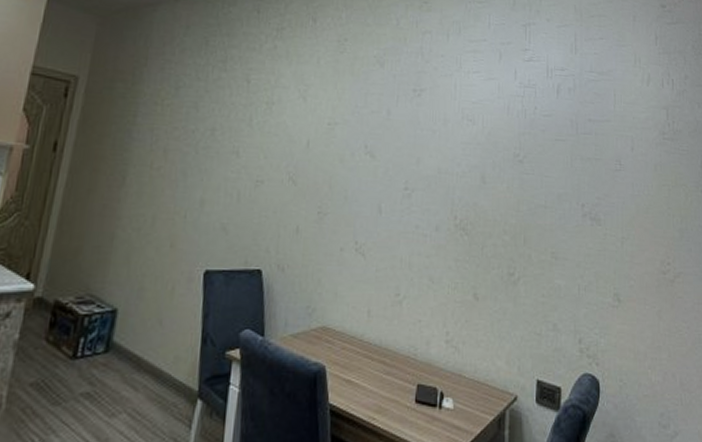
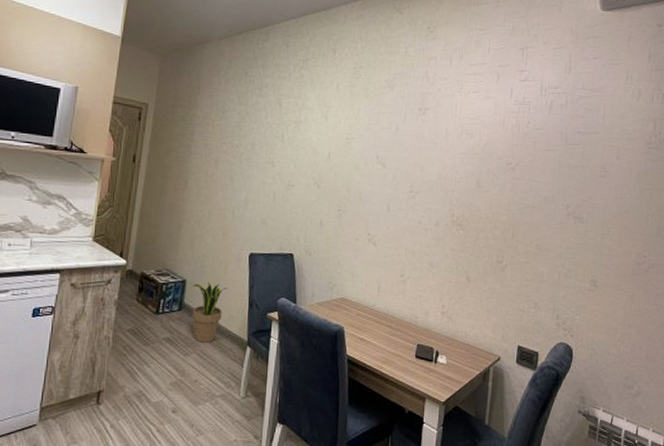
potted plant: none [122,311,173,397] -> present [191,282,227,343]

